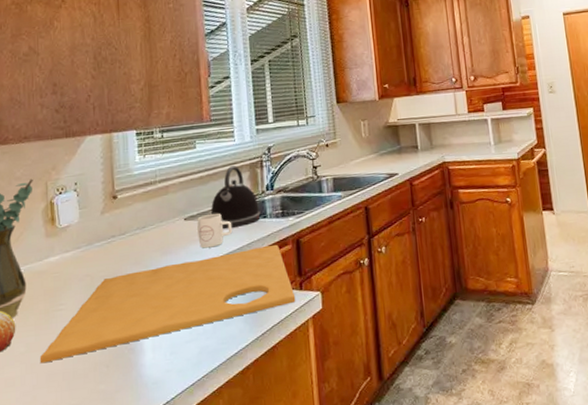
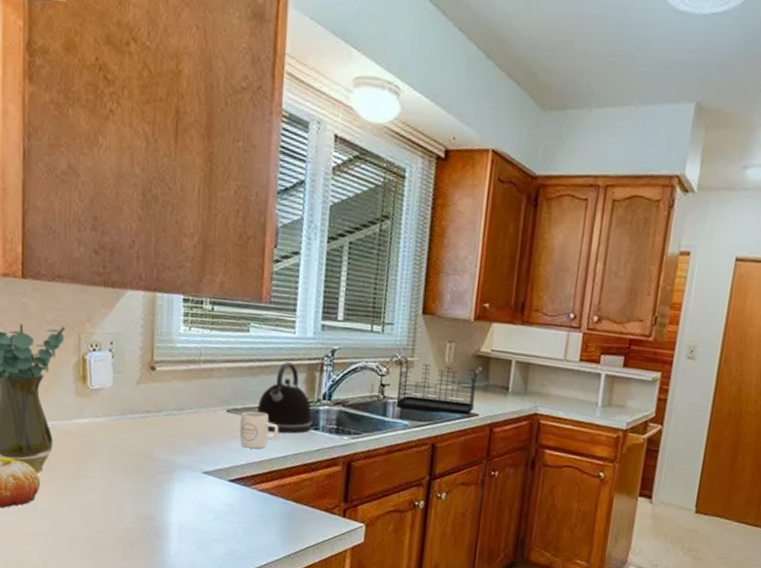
cutting board: present [39,244,296,364] -> none [63,455,337,529]
dish rack: none [321,133,394,183] -> present [394,356,484,416]

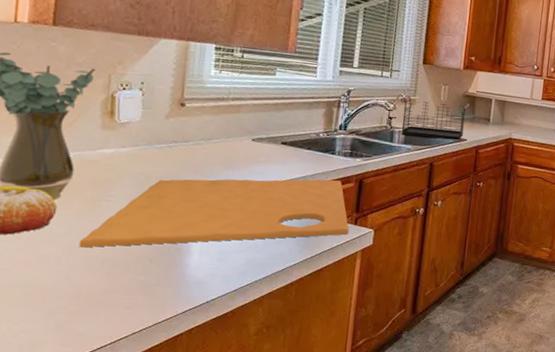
cutting board: none [63,455,337,529] -> present [79,179,349,248]
mug: present [239,411,279,449] -> none [263,139,300,172]
kettle: present [258,362,312,433] -> none [281,100,330,158]

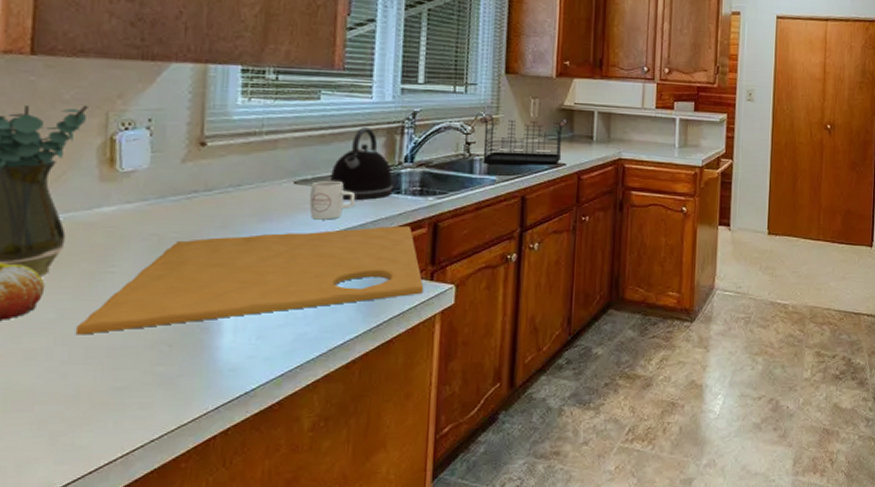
mug: none [263,139,300,172] -> present [309,180,356,220]
kettle: none [281,100,330,158] -> present [331,127,393,200]

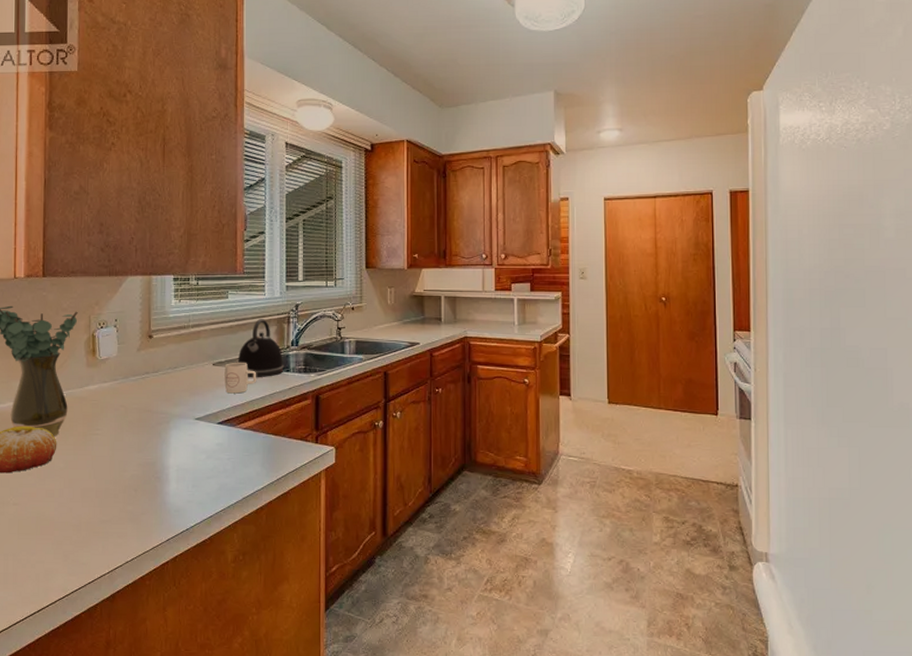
cutting board: present [75,225,424,335] -> none [76,397,311,480]
dish rack: present [479,114,568,166] -> none [347,303,419,345]

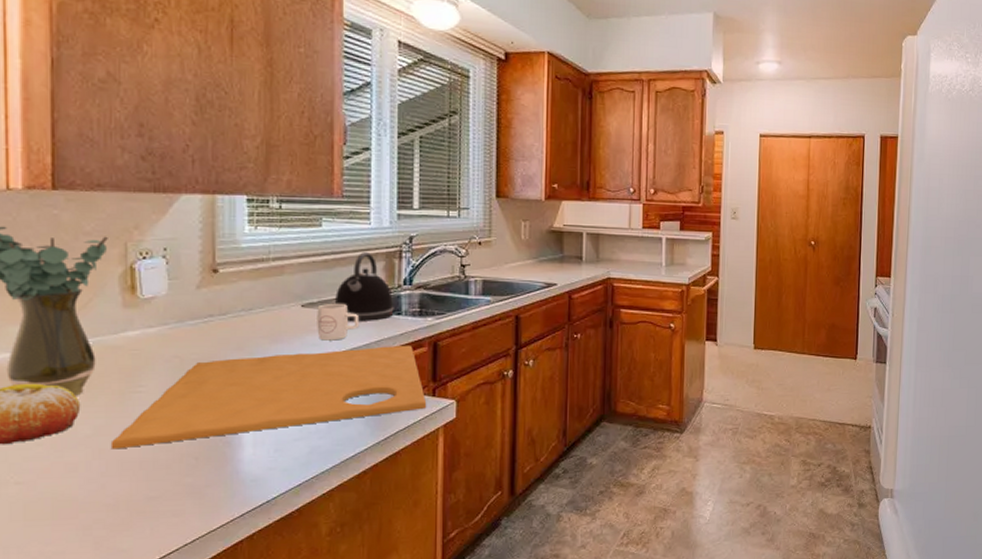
cutting board: none [76,397,311,480] -> present [110,345,427,450]

